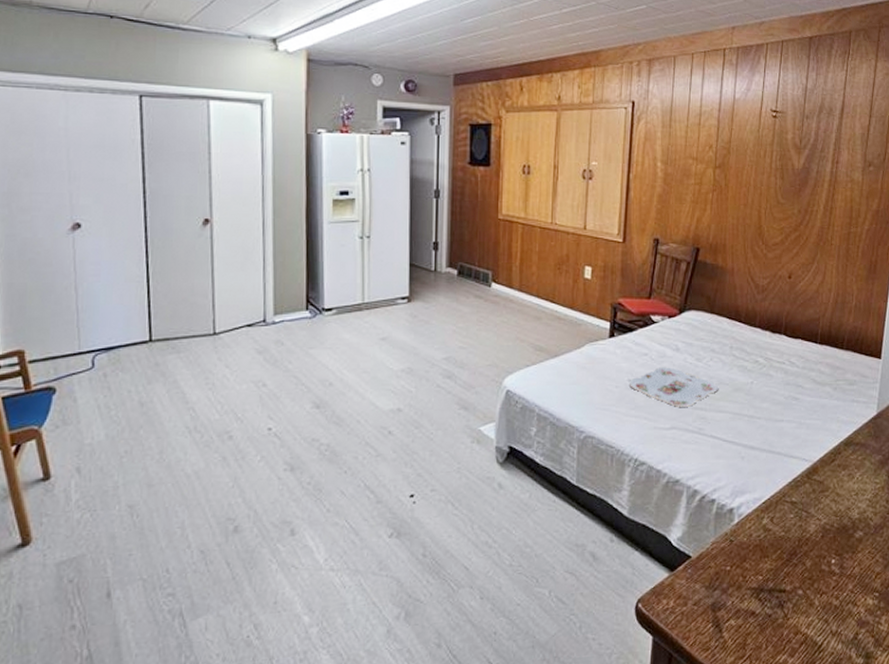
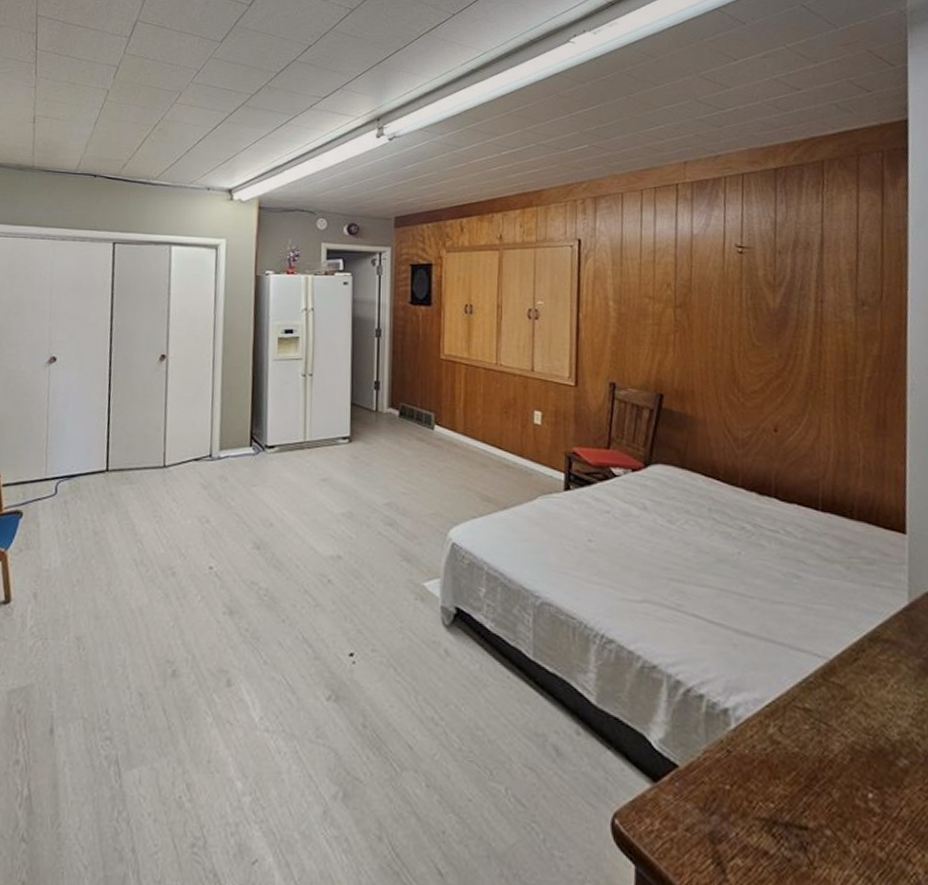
serving tray: present [630,367,719,407] -> none [590,528,699,577]

